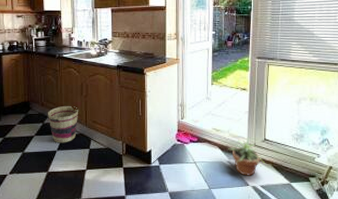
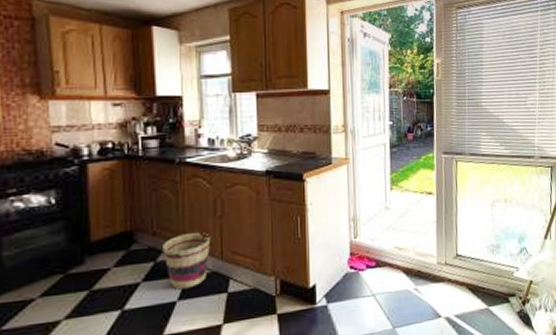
potted plant: present [228,136,265,176] -> none [414,253,458,305]

